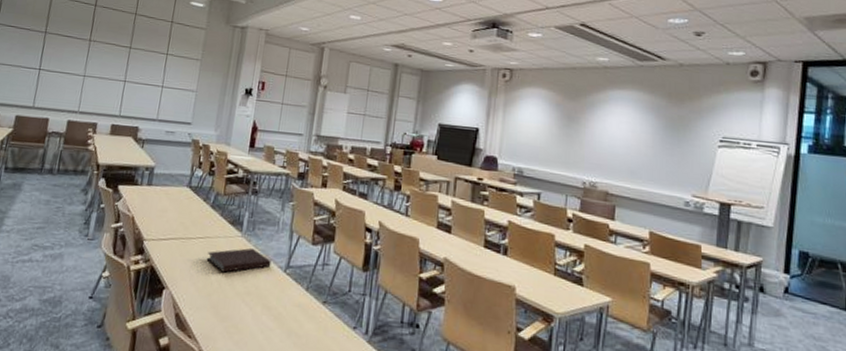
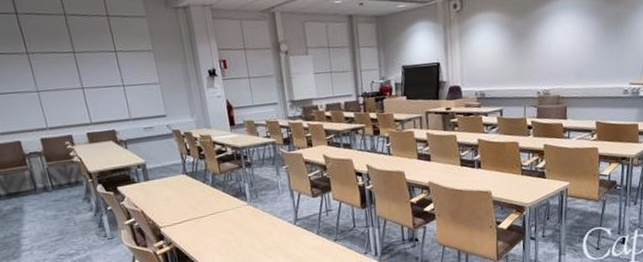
notebook: present [206,247,271,273] -> none [221,212,281,238]

